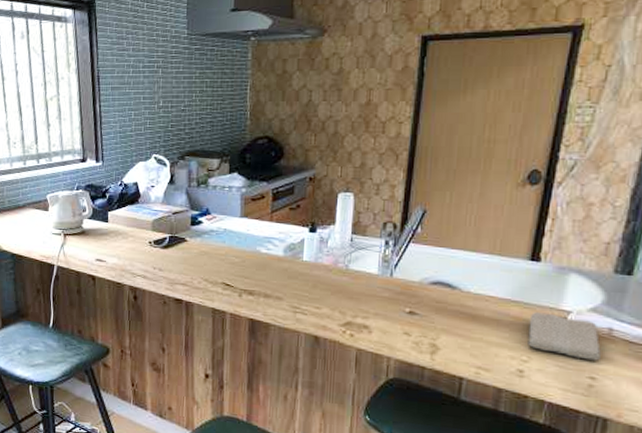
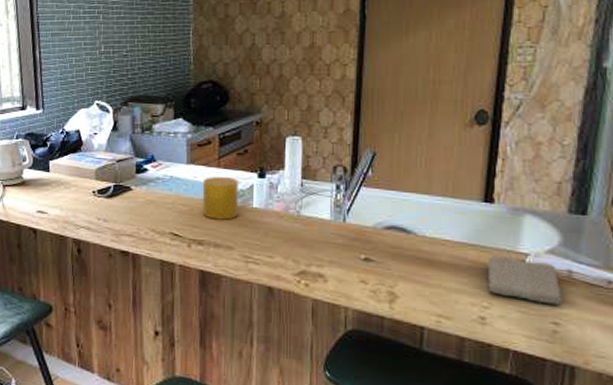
cup: none [254,230,290,272] -> present [202,177,238,220]

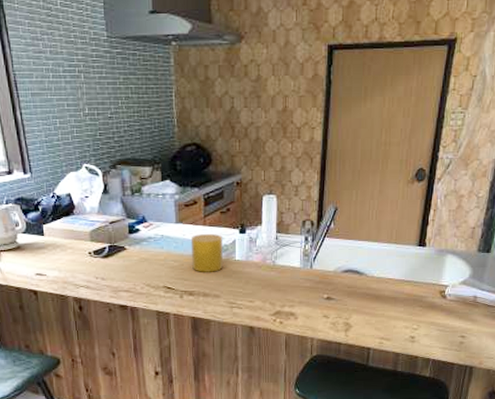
washcloth: present [487,255,562,305] -> none [417,288,469,323]

